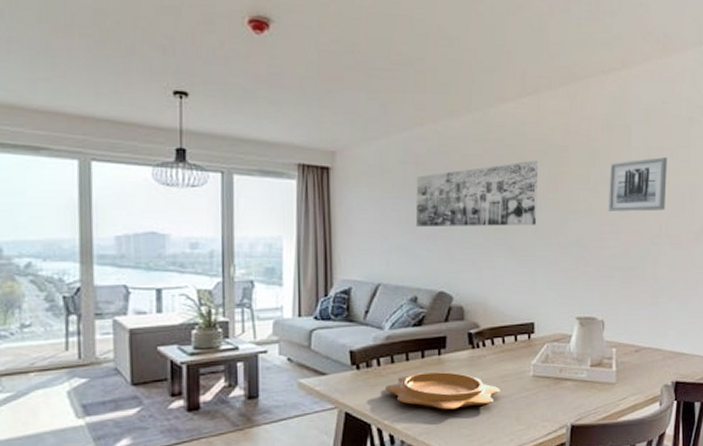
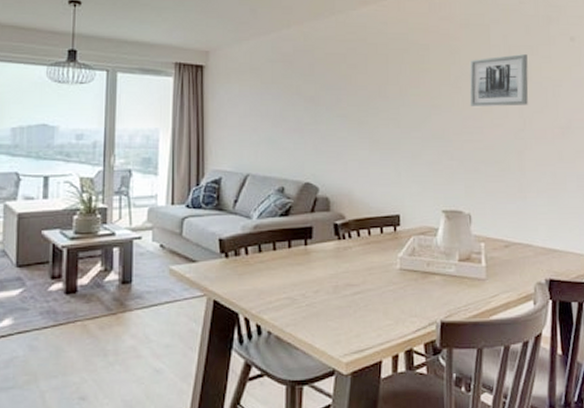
decorative bowl: present [384,372,500,410] -> none [252,262,367,301]
wall art: present [416,160,539,226] -> none [283,58,400,120]

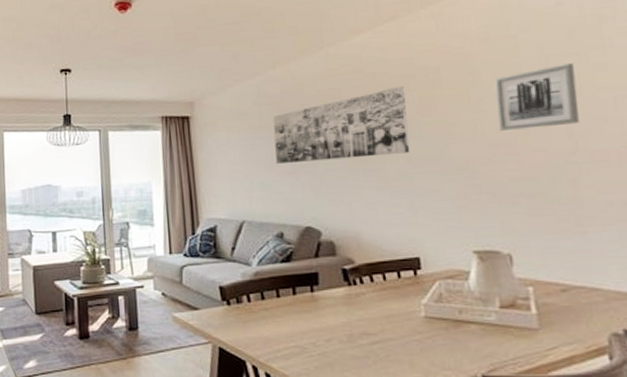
wall art: none [283,58,400,120] -> present [273,86,410,164]

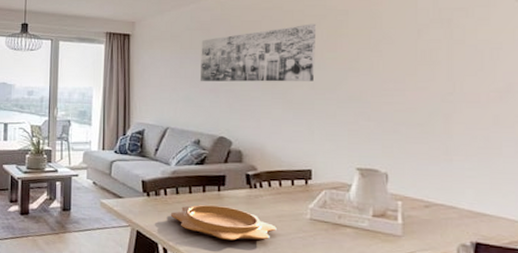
decorative bowl: none [257,310,386,350] -> present [170,205,277,241]
wall art: present [494,63,580,132] -> none [391,17,461,71]

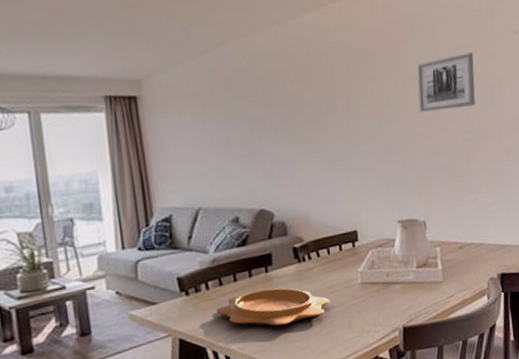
wall art: present [201,23,317,82] -> none [225,68,350,147]
wall art: none [391,17,461,71] -> present [416,52,475,114]

